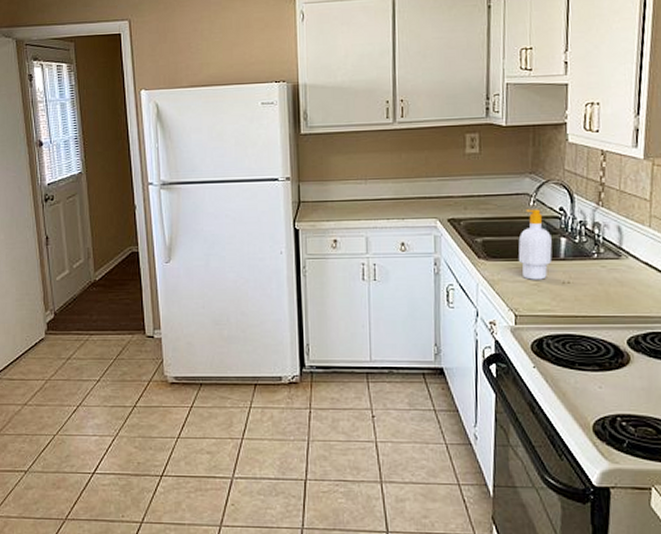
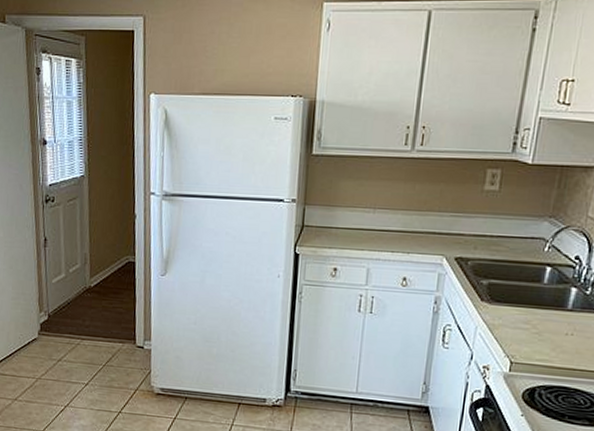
soap bottle: present [518,209,552,280] -> none [522,255,562,329]

